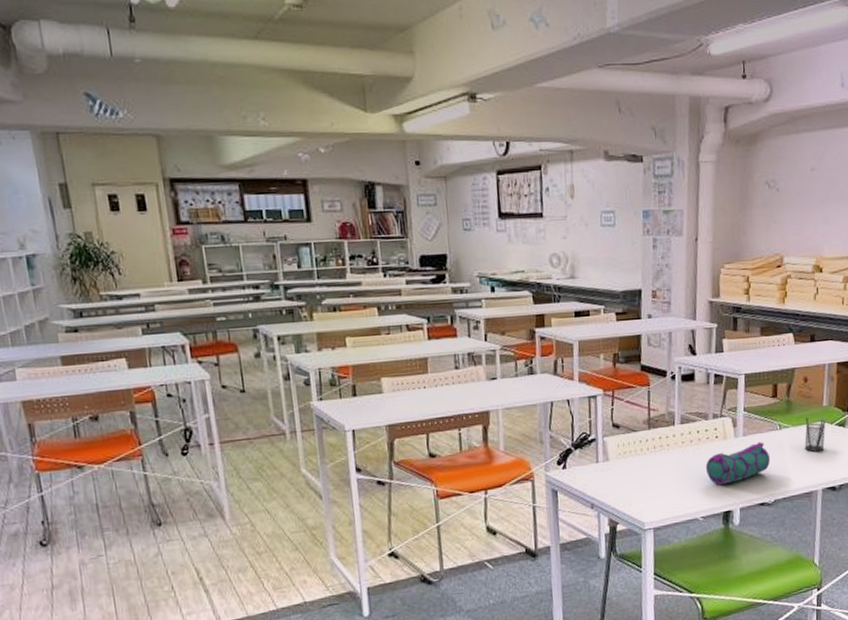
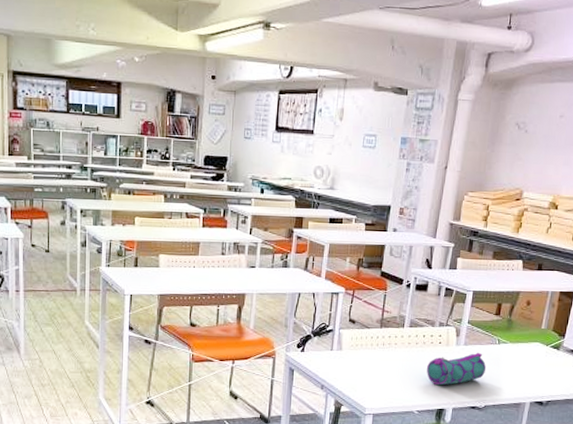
pencil holder: present [805,415,826,453] -> none [519,335,542,369]

